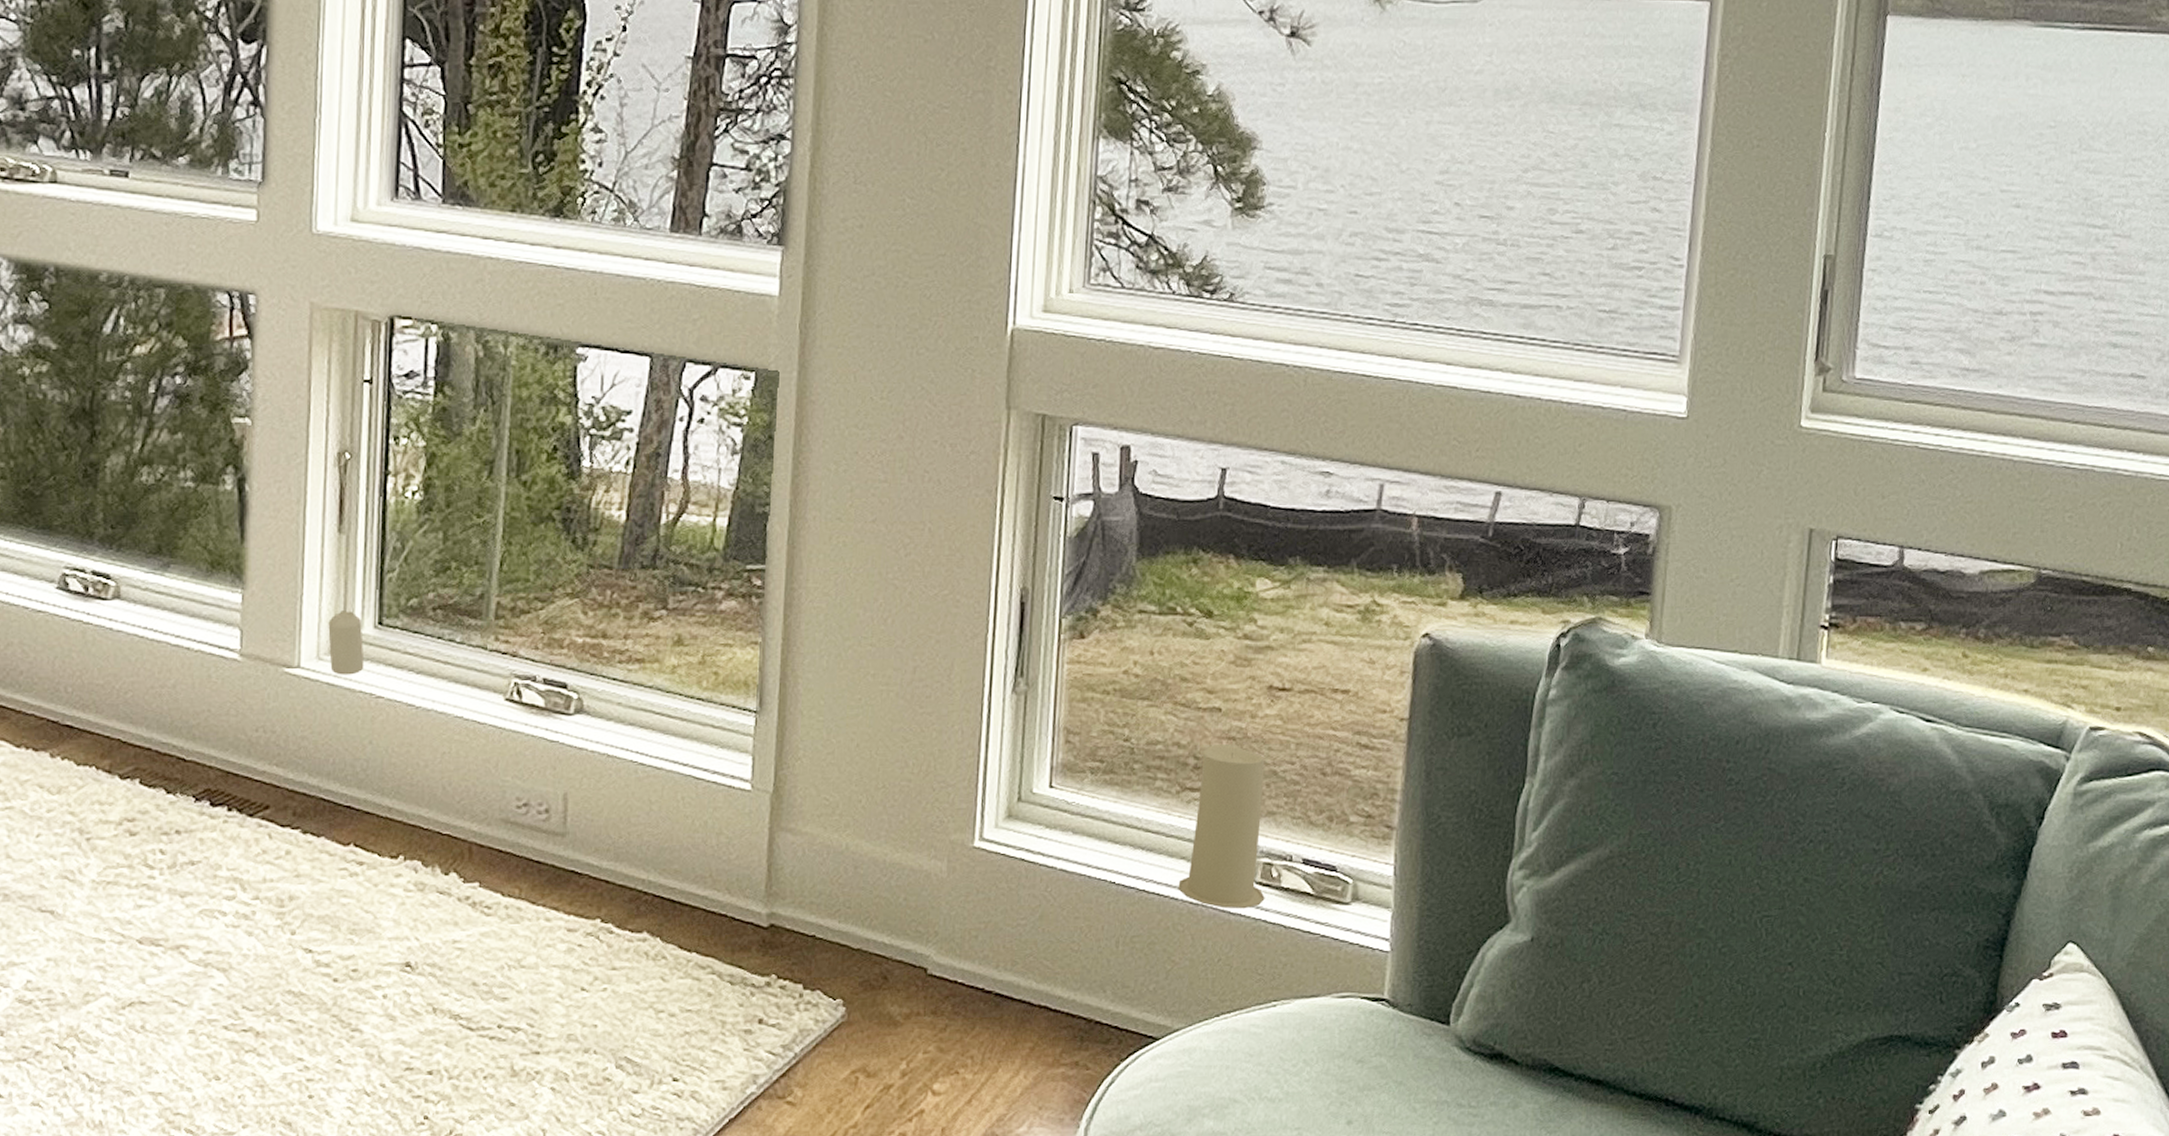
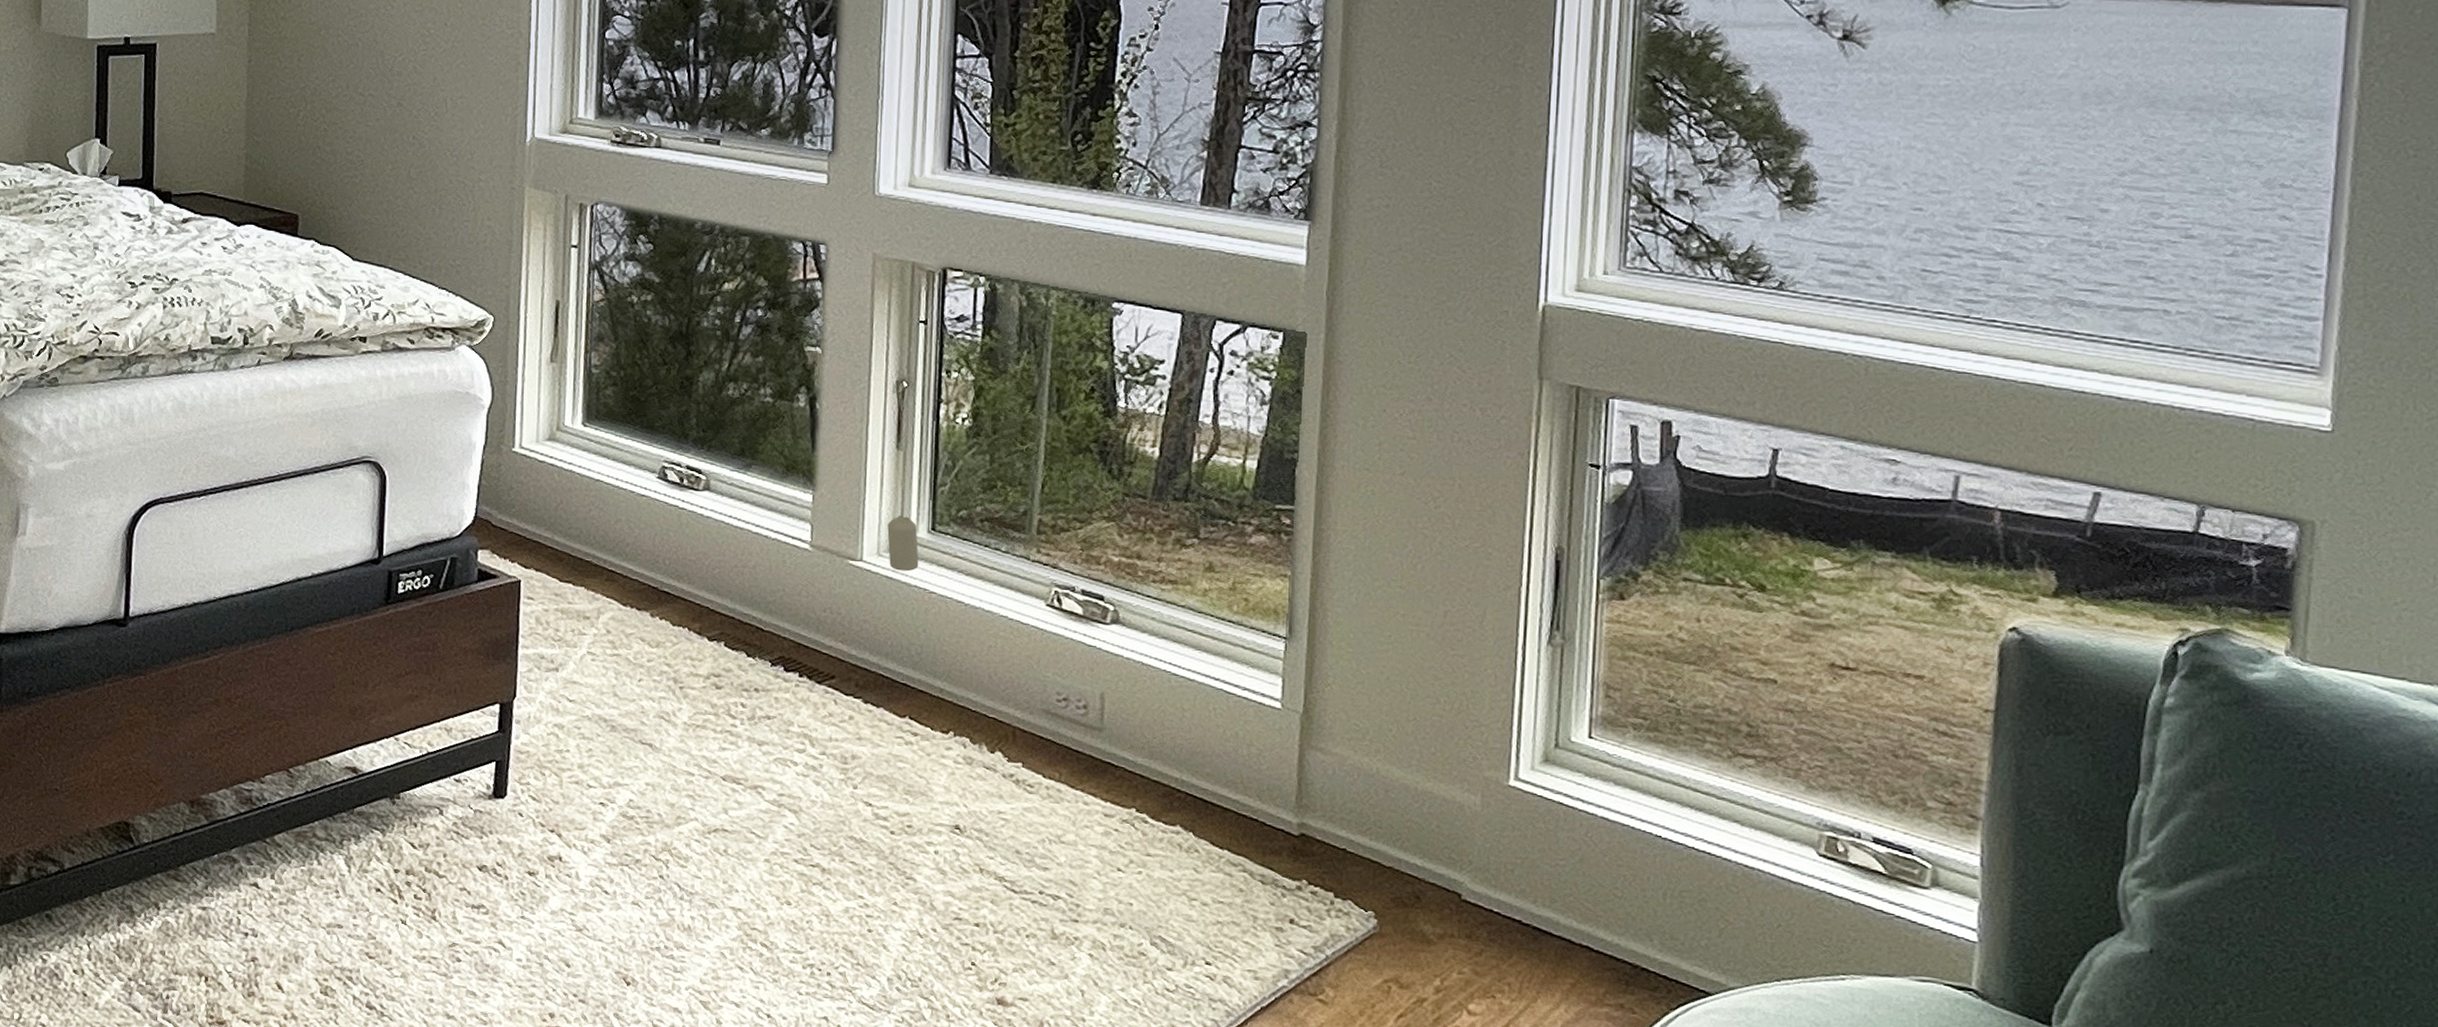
candle: present [1178,745,1265,909] -> none [1731,715,1830,880]

